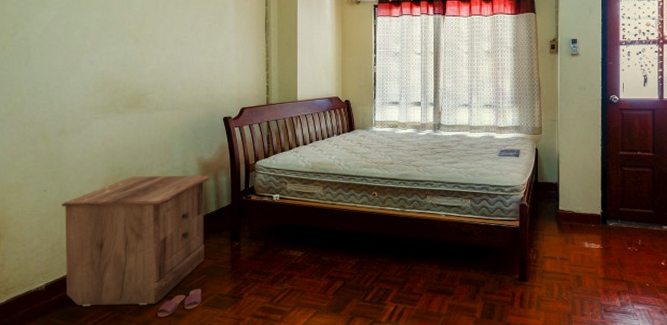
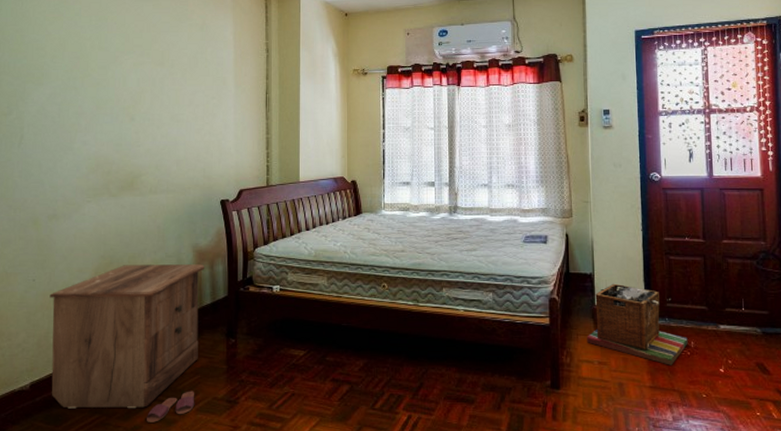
laundry basket: none [551,191,636,260] -> present [587,283,688,365]

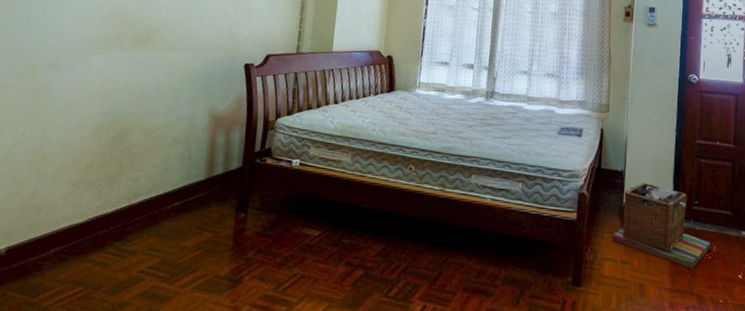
nightstand: present [49,264,204,409] -> none [30,124,219,283]
slippers: present [147,391,195,422] -> none [137,266,194,299]

